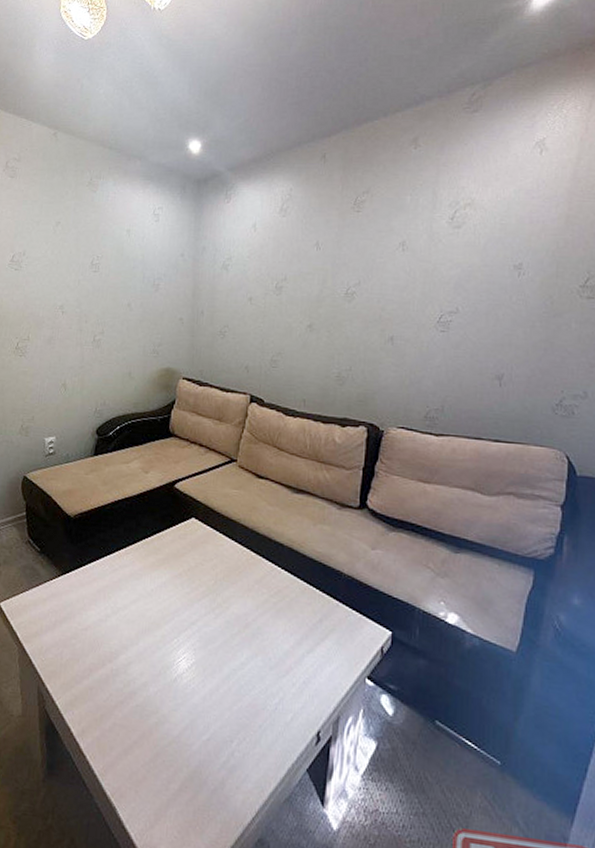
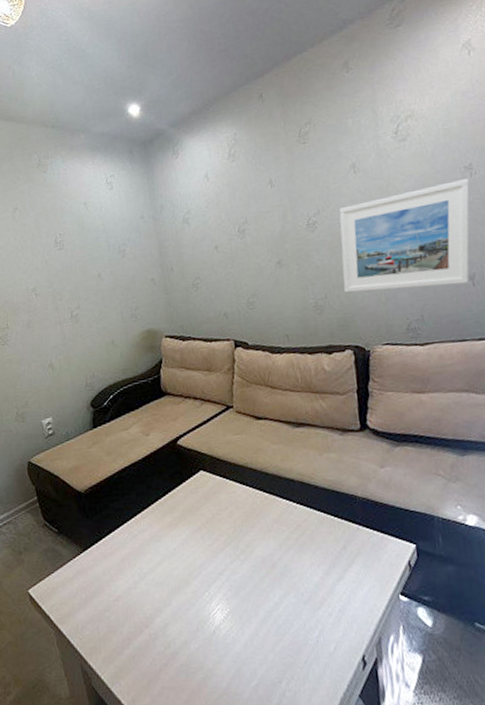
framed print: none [370,277,516,382] -> present [339,179,471,293]

